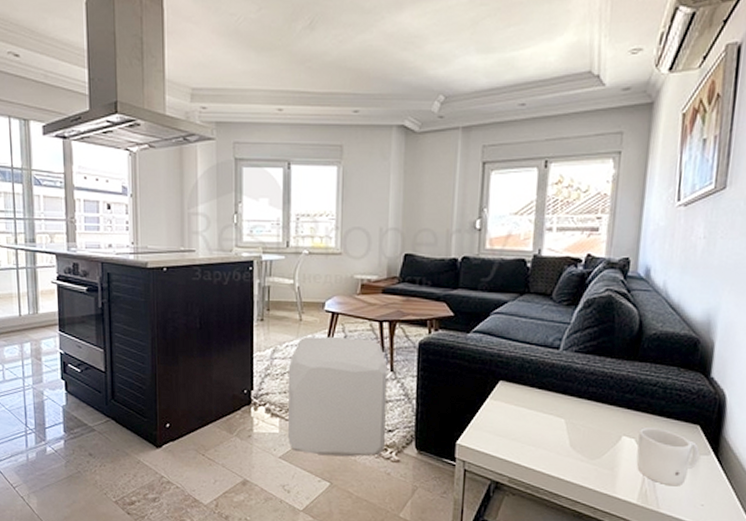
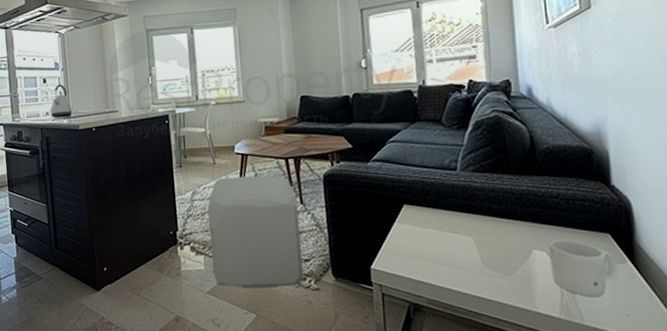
kettle: none [113,213,141,253] -> present [50,84,73,119]

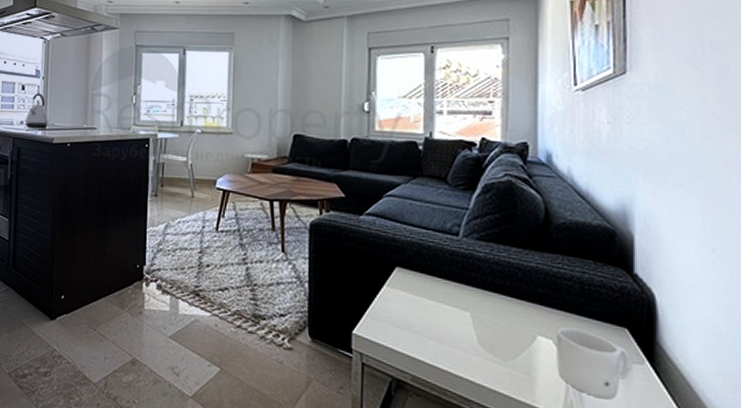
pouf: present [207,175,303,288] -> none [177,213,279,342]

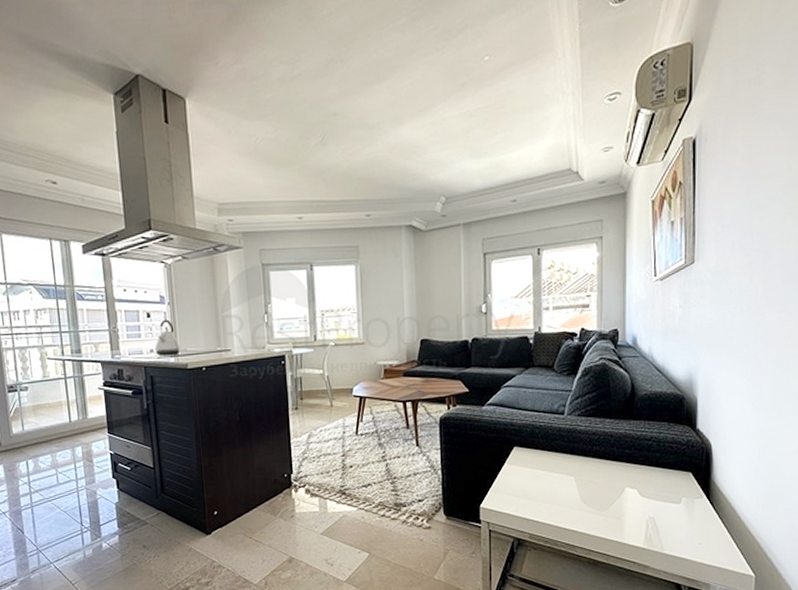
mug: present [555,326,631,400] -> none [639,477,693,529]

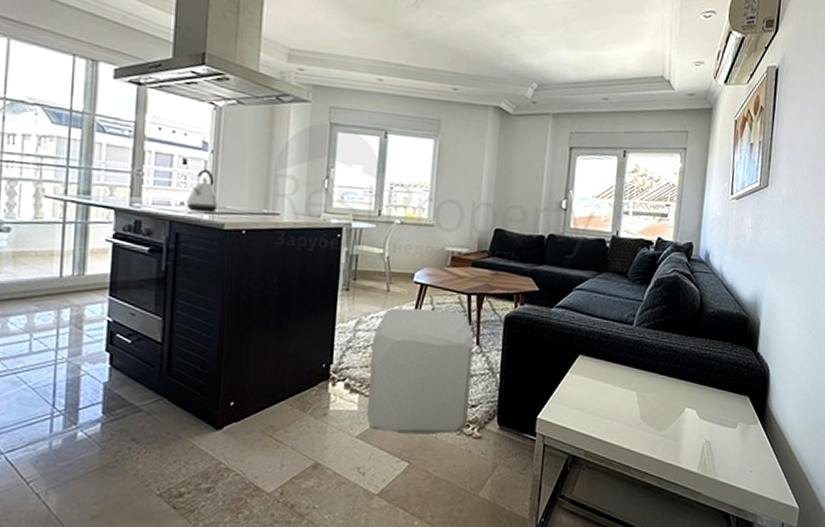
pouf: none [323,418,416,529] -> present [366,308,474,434]

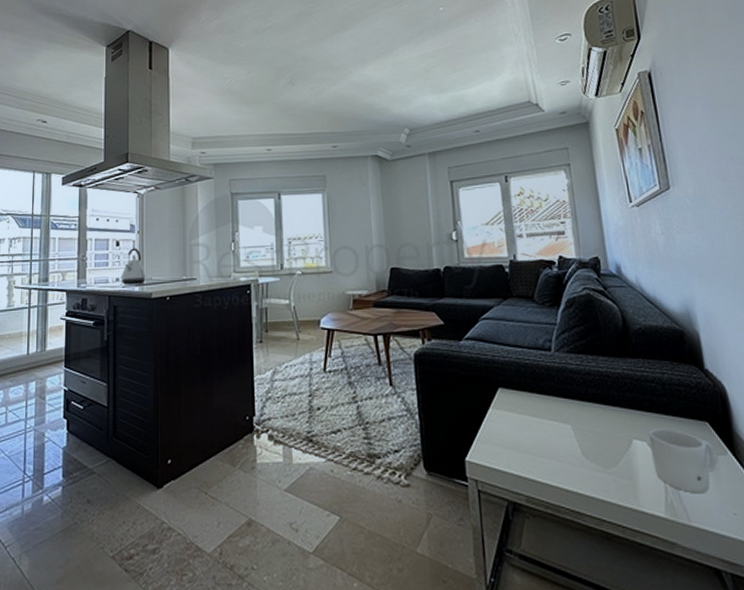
pouf: present [366,308,474,434] -> none [289,353,393,485]
mug: none [697,398,749,455] -> present [647,427,717,494]

